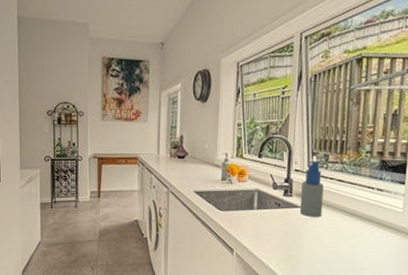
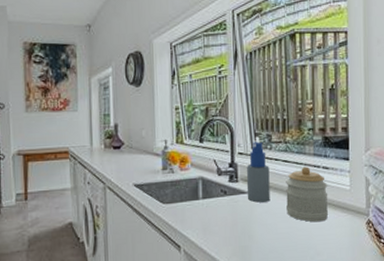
jar: none [337,187,381,240] -> present [286,166,329,222]

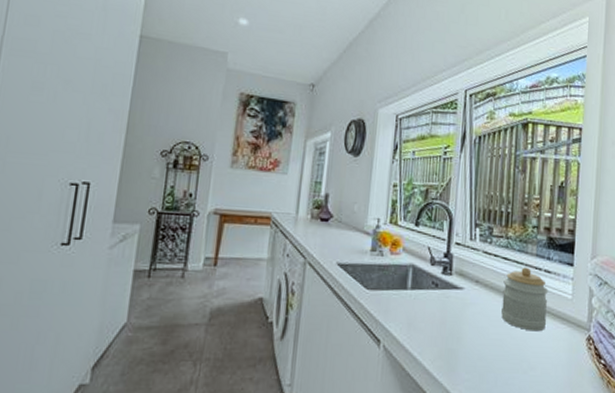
spray bottle: present [246,141,270,203] -> none [459,233,487,302]

